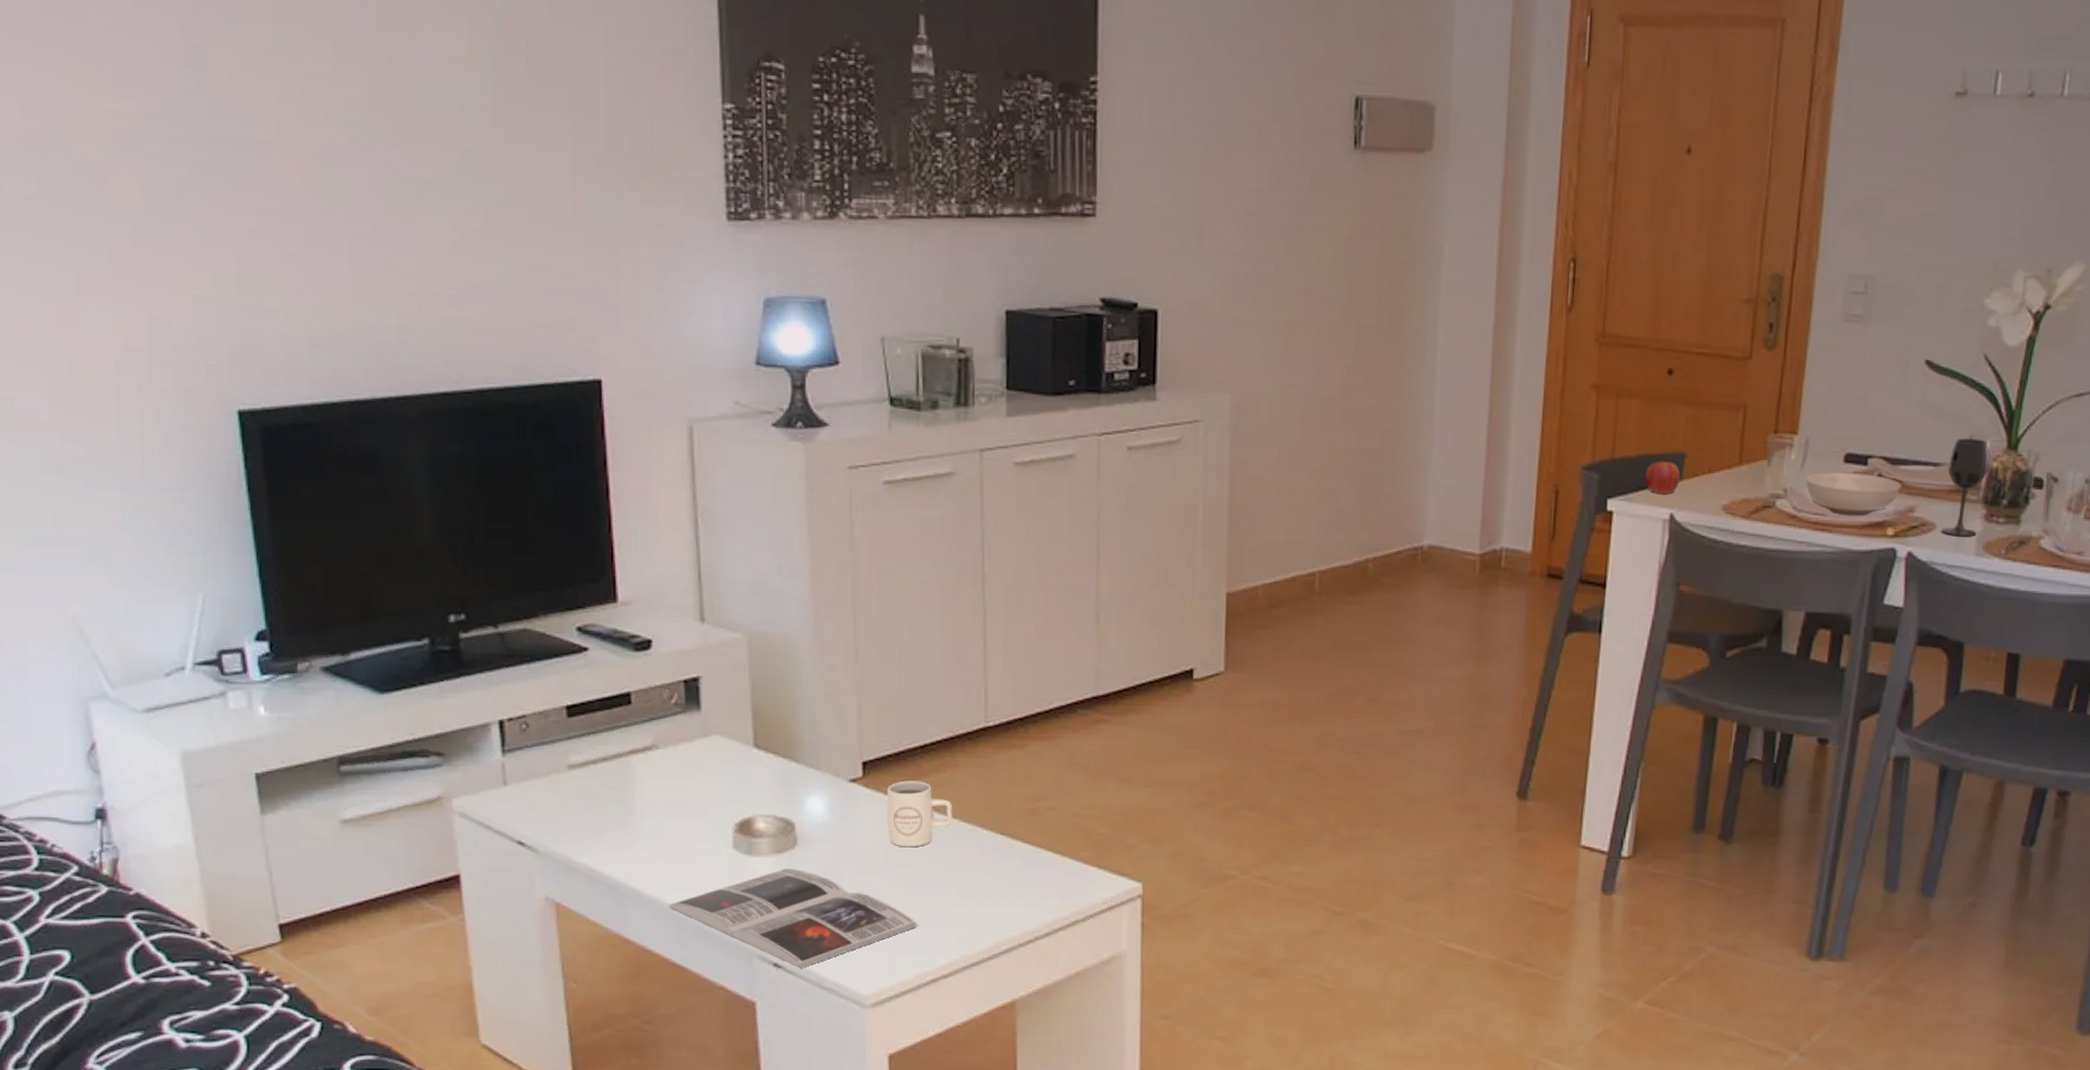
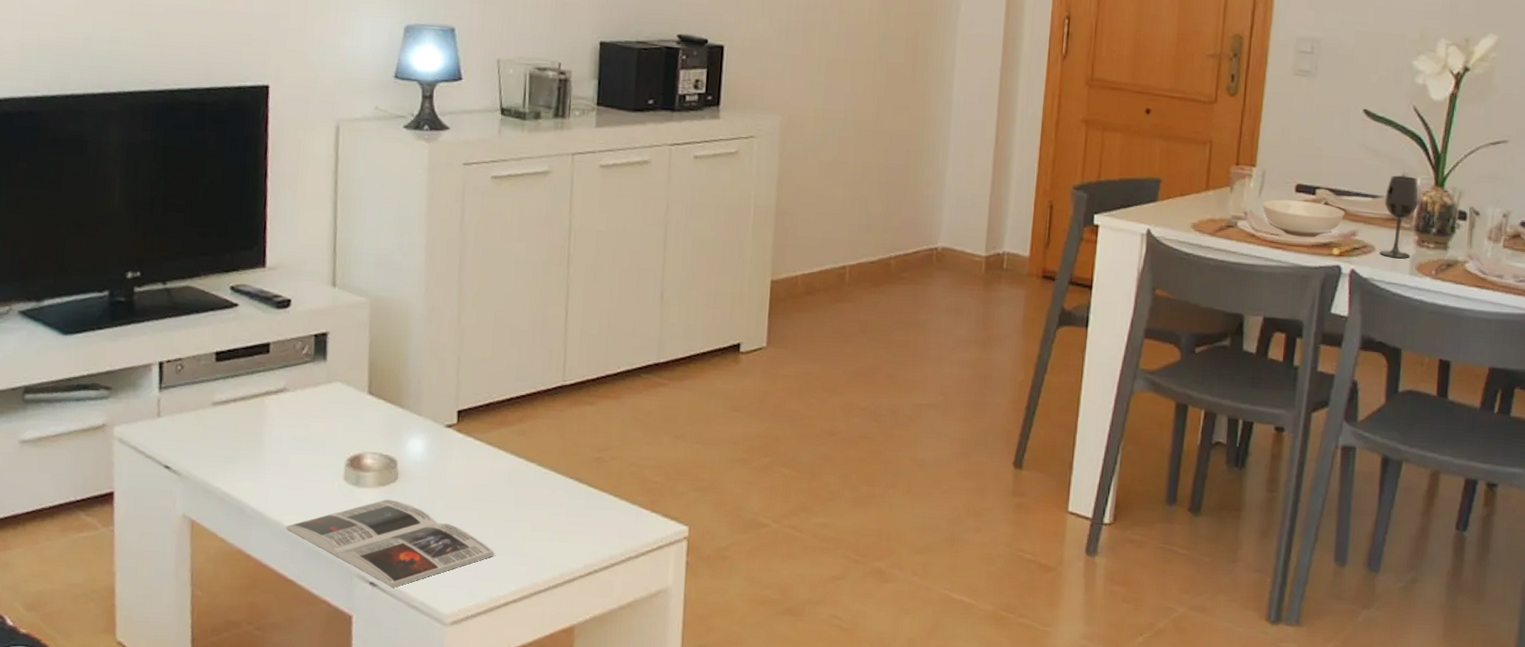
mug: present [886,781,953,848] -> none [475,428,531,486]
fruit: present [1645,459,1681,495] -> none [1126,183,1157,213]

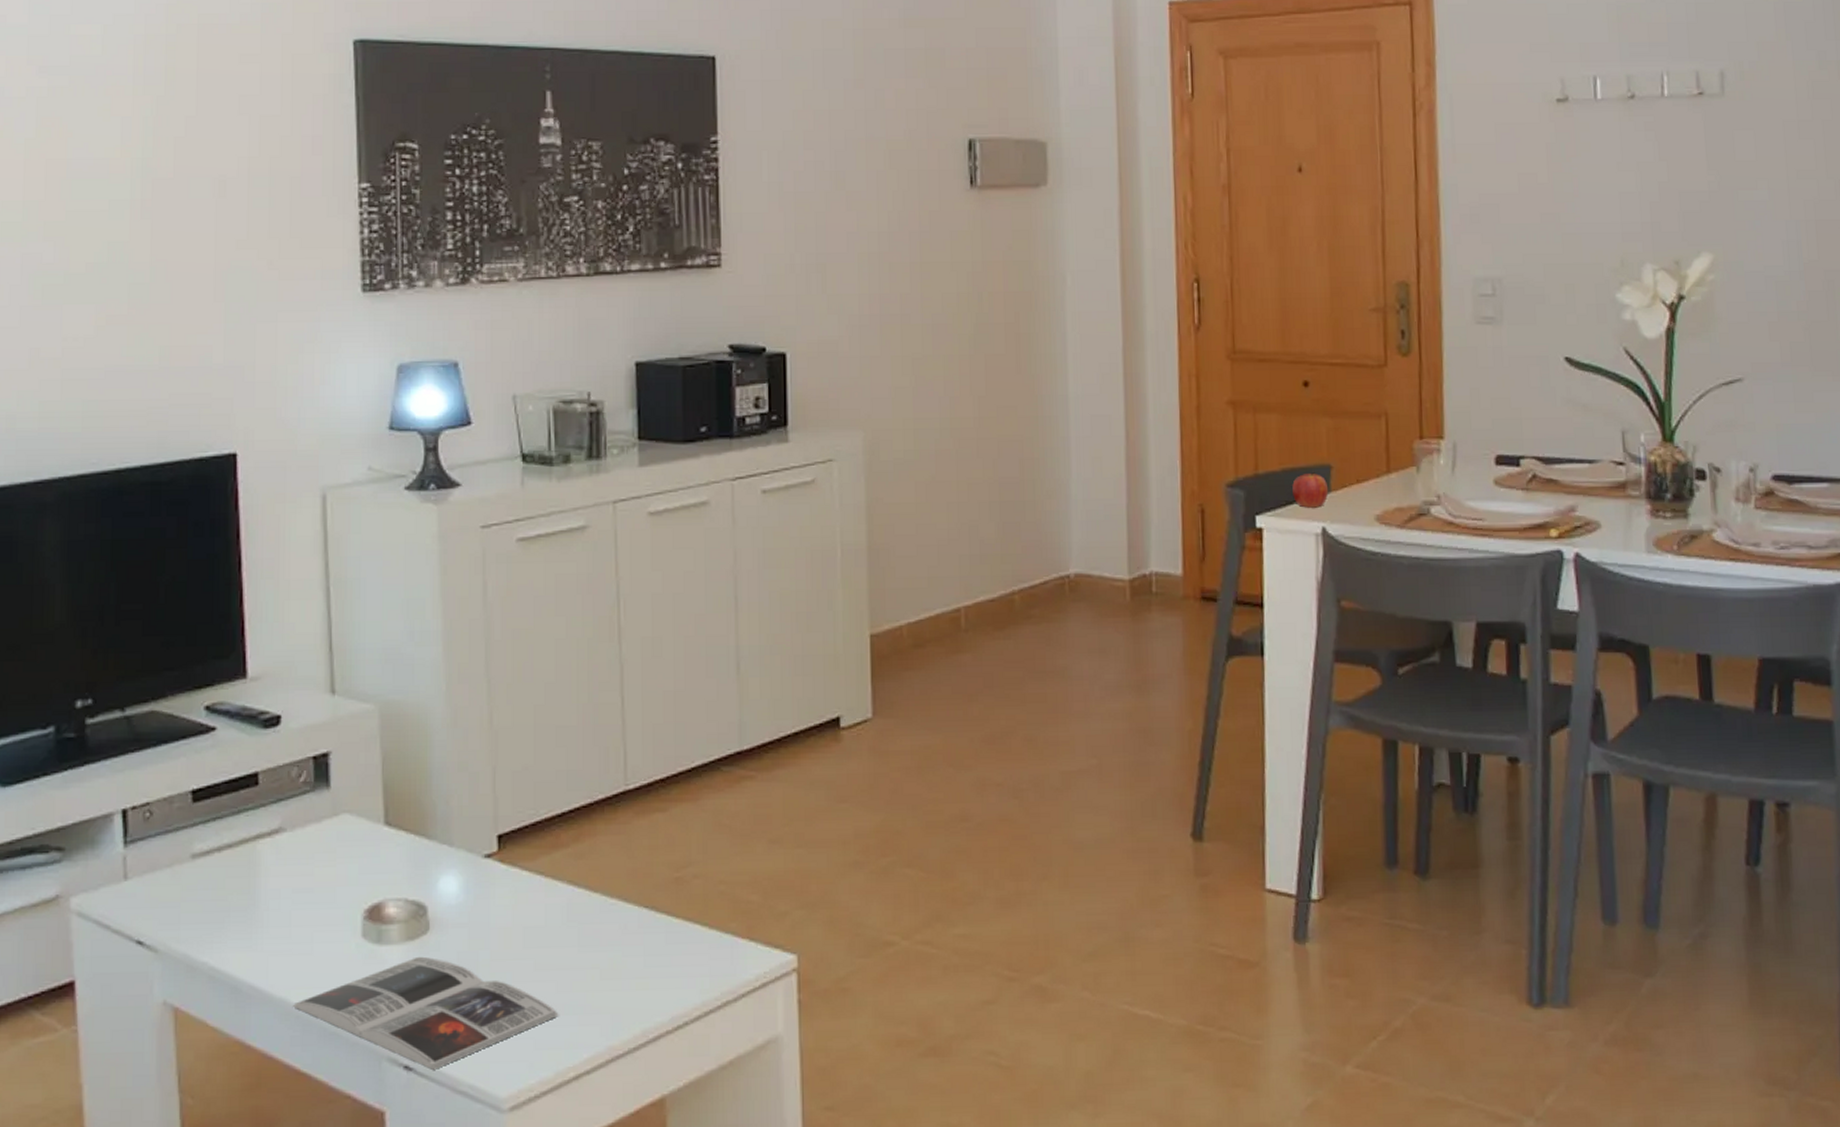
fruit: none [1126,183,1157,213] -> present [1292,471,1329,508]
bowl: present [1262,199,1346,238] -> none [1457,475,1559,520]
wine glass: present [1379,175,1419,259] -> none [1604,433,1646,535]

